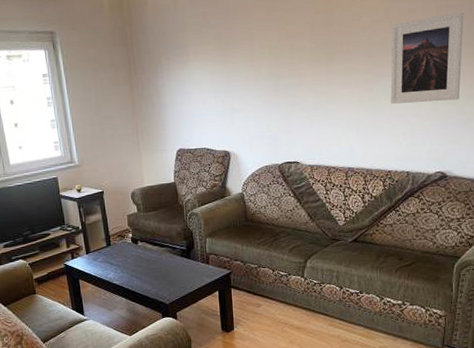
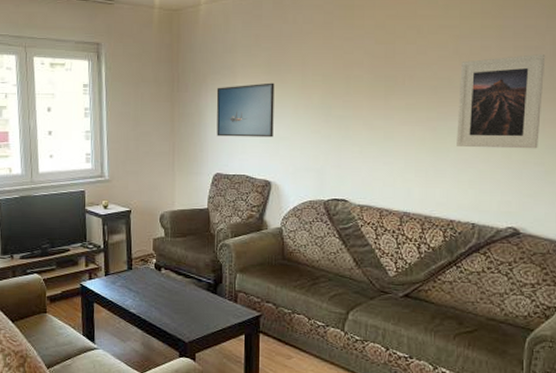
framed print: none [171,58,229,114] -> present [216,82,275,138]

